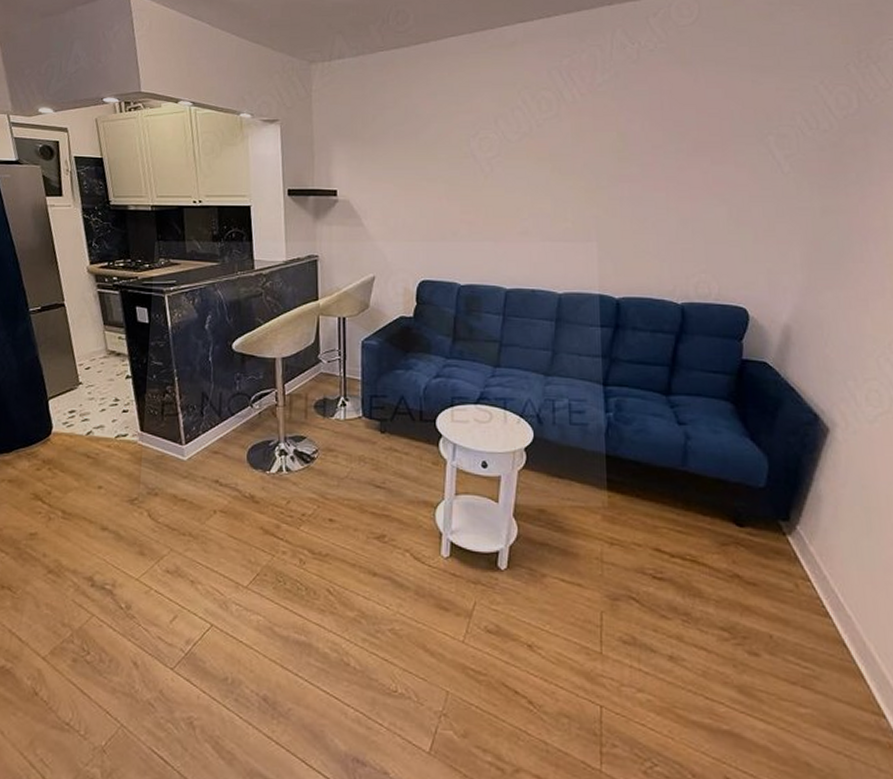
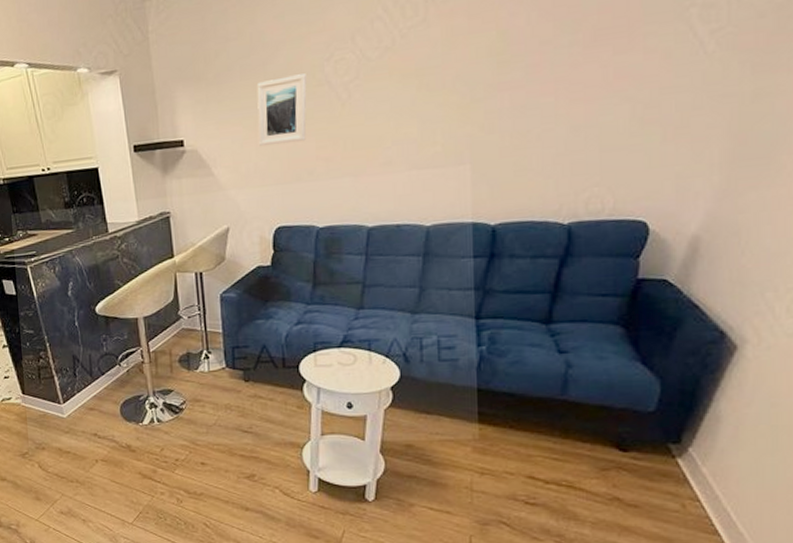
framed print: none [407,145,454,205] -> present [256,73,307,147]

